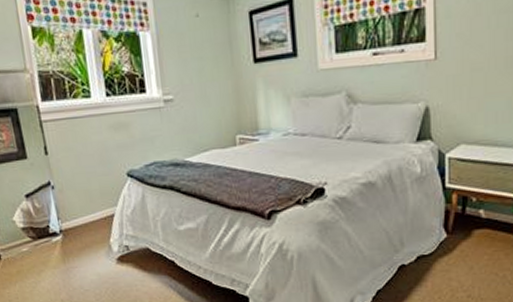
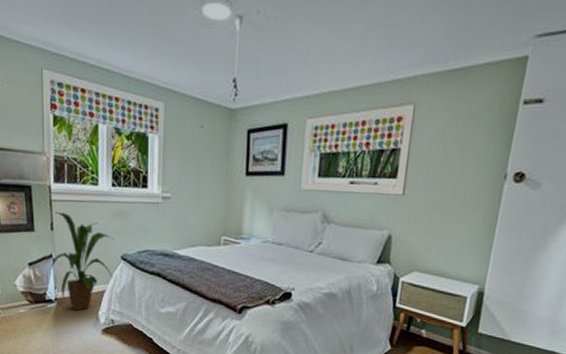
house plant: none [47,133,122,240] -> present [49,211,115,310]

